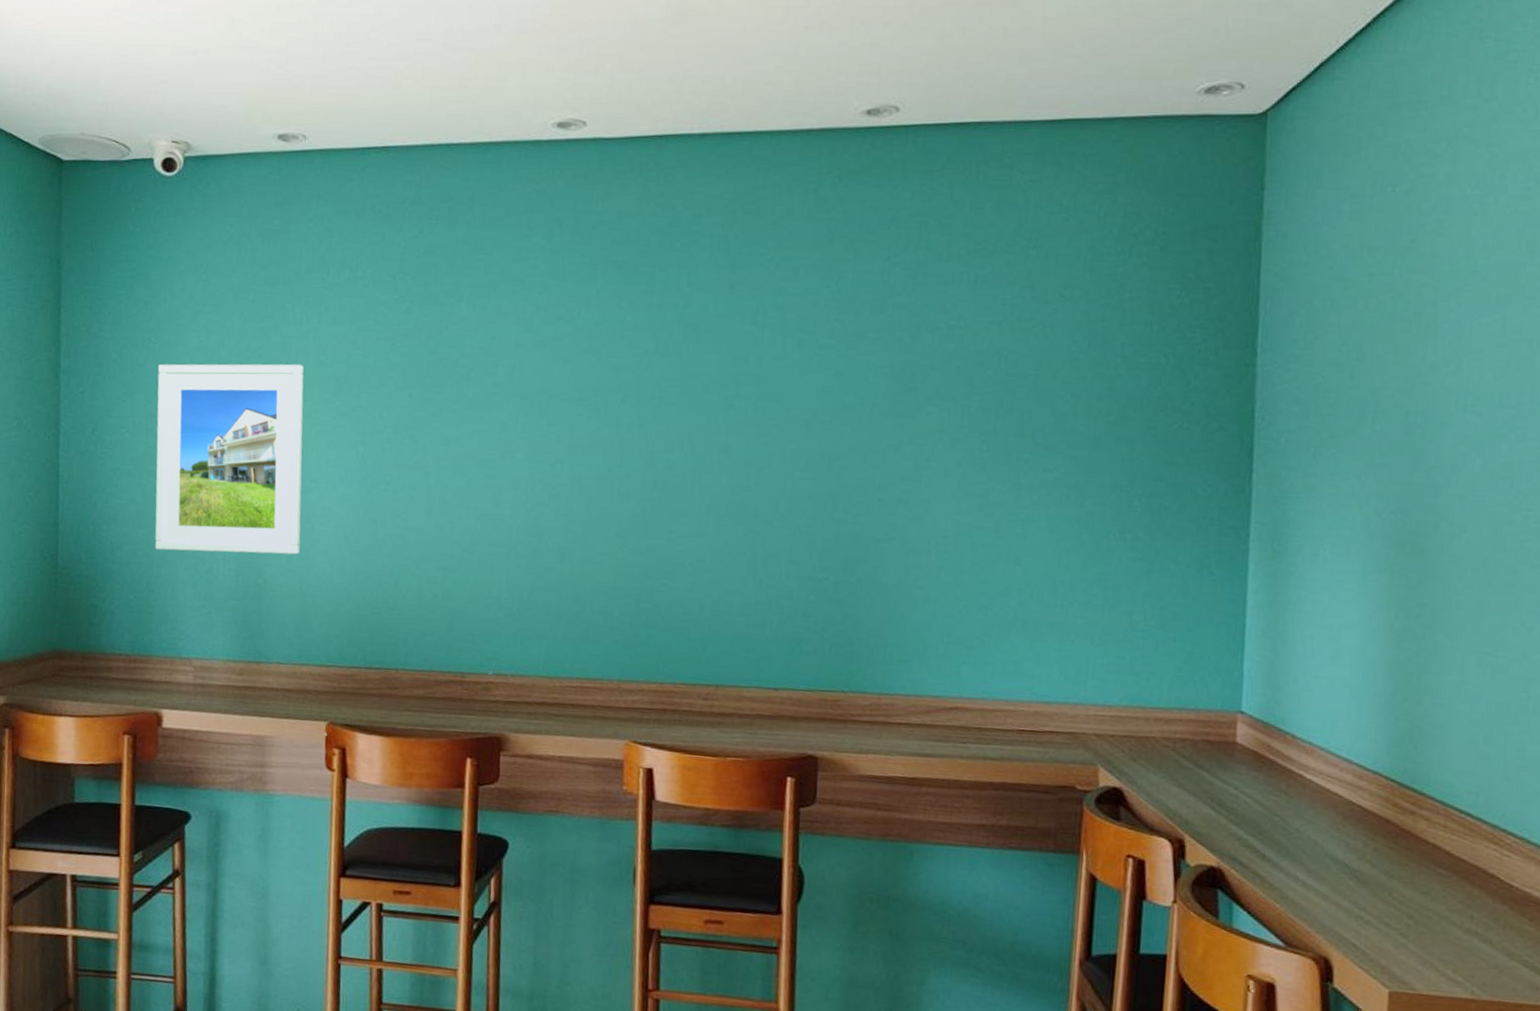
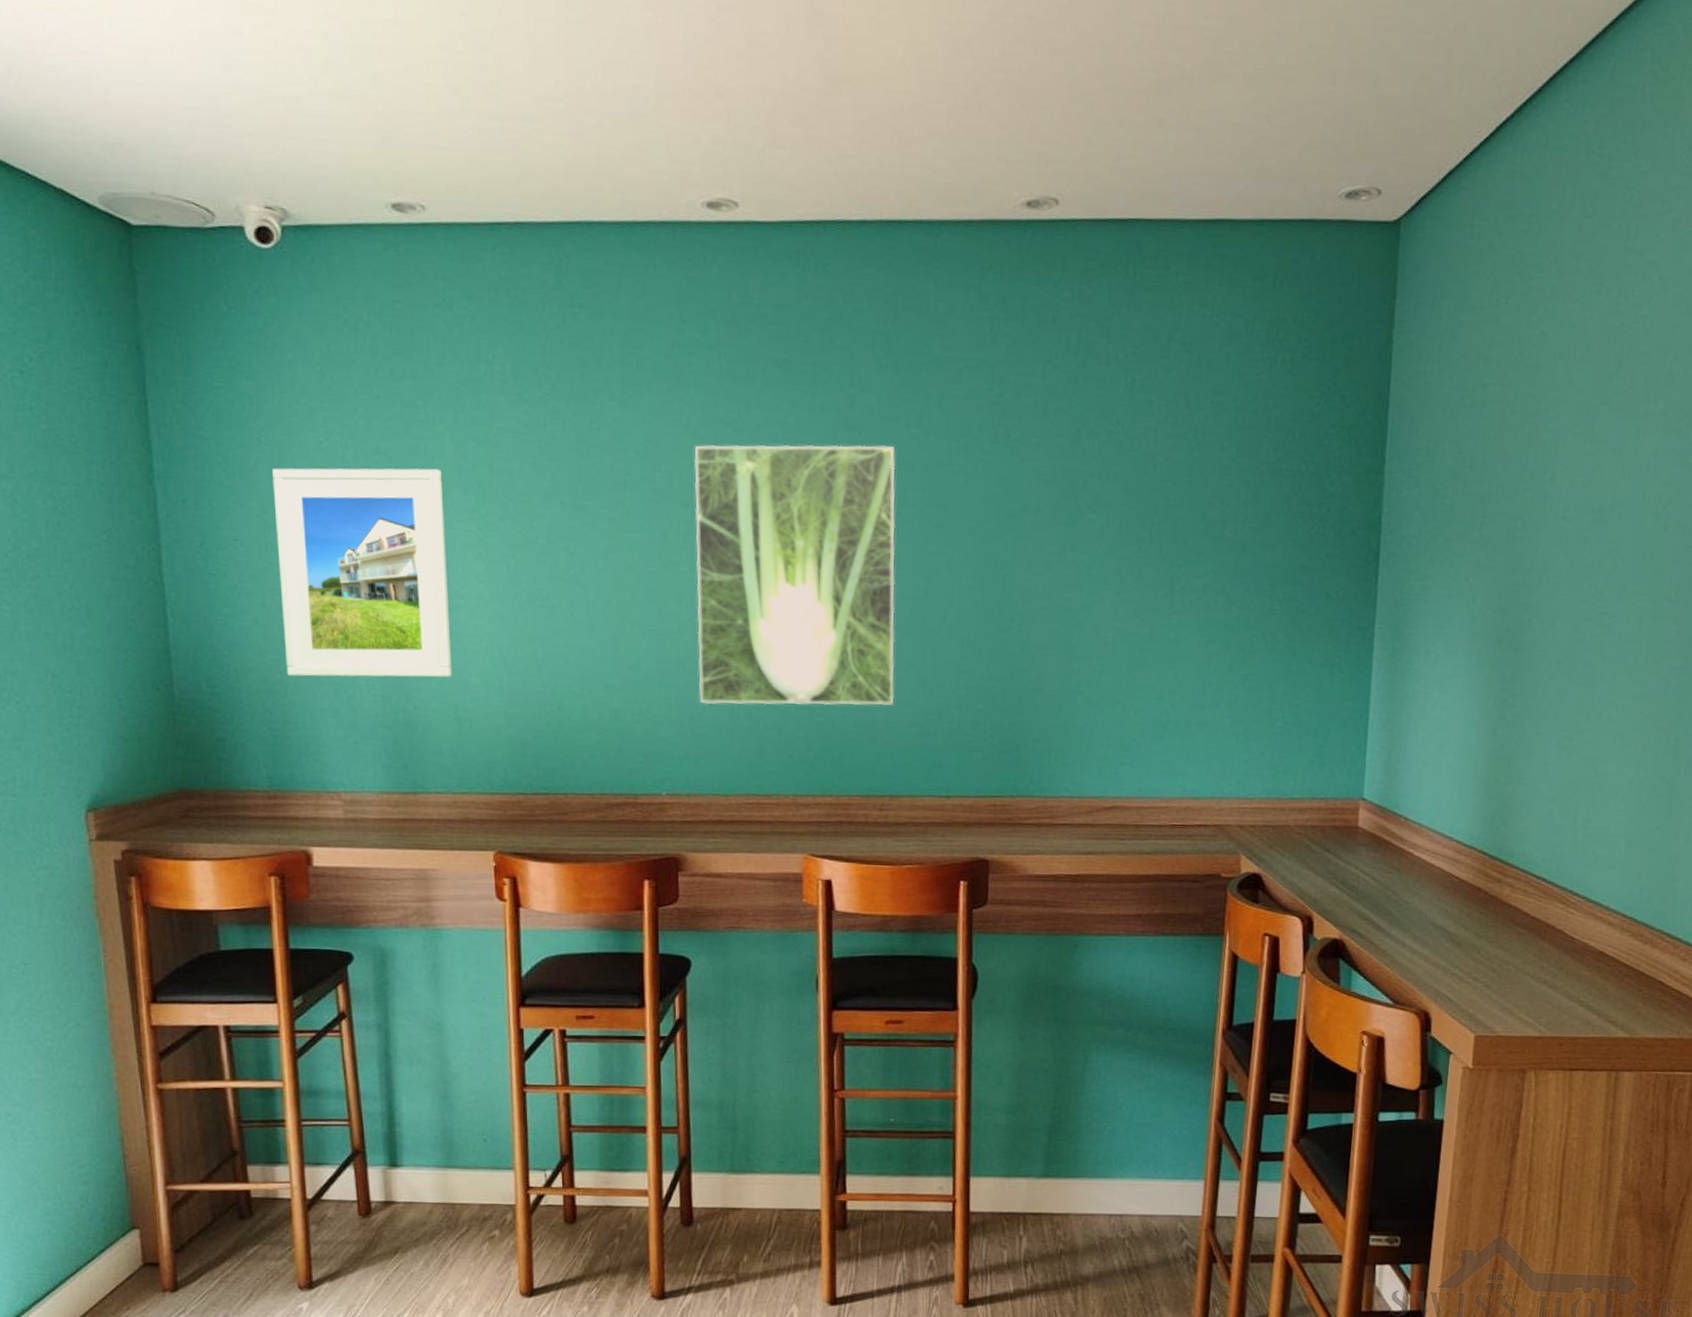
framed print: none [528,340,730,594] -> present [694,444,896,706]

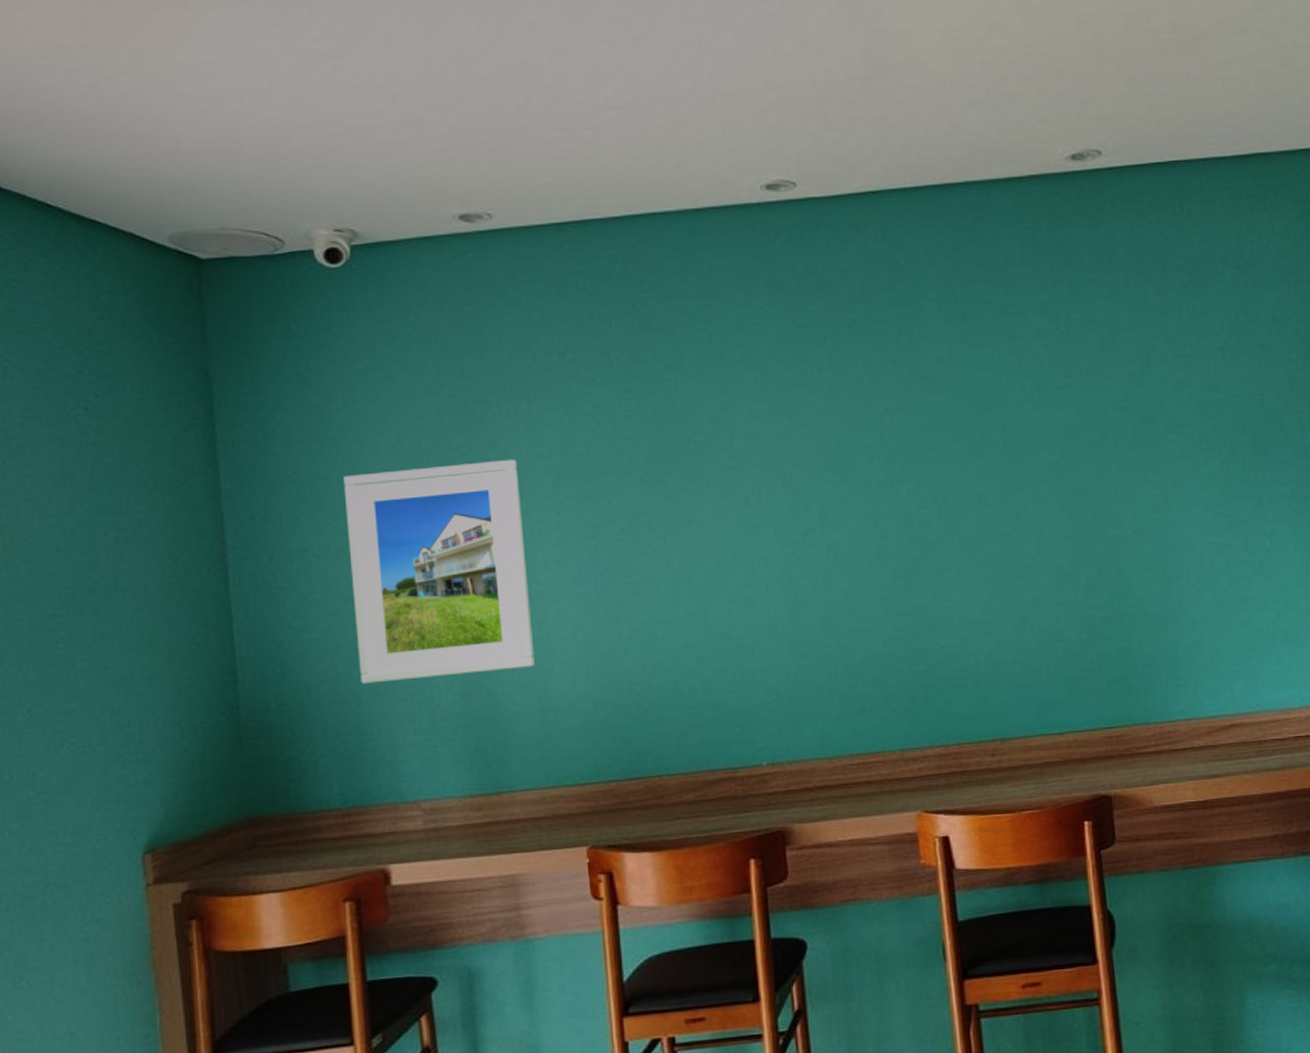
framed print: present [694,444,896,706] -> none [771,391,995,666]

